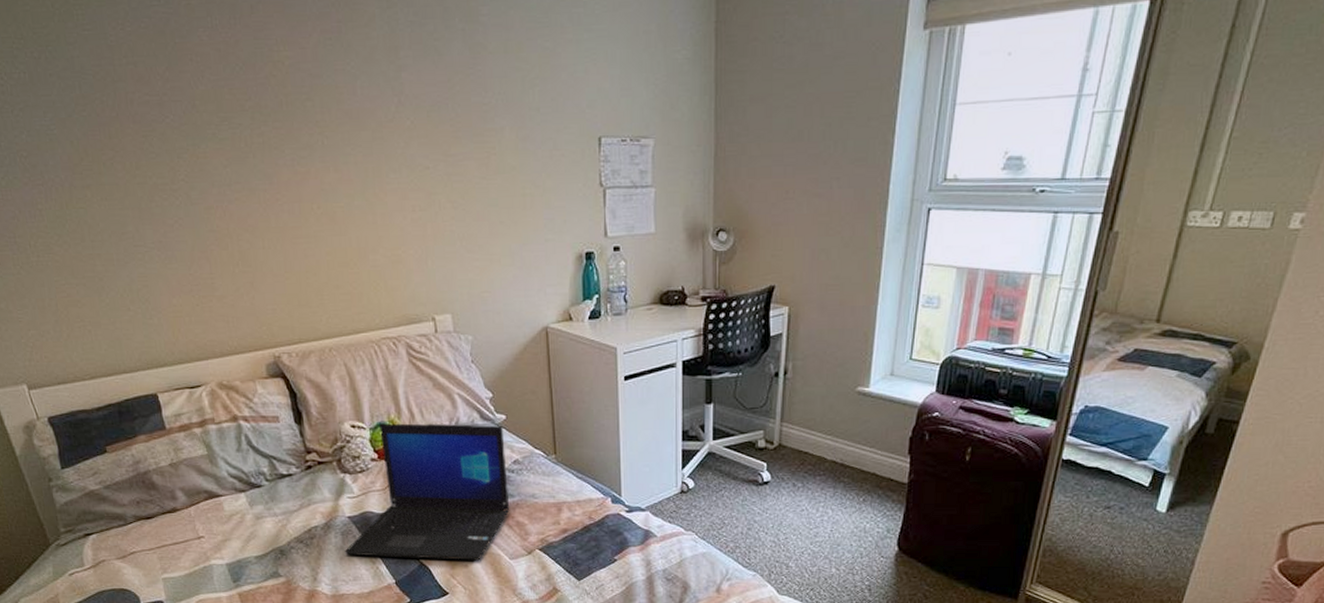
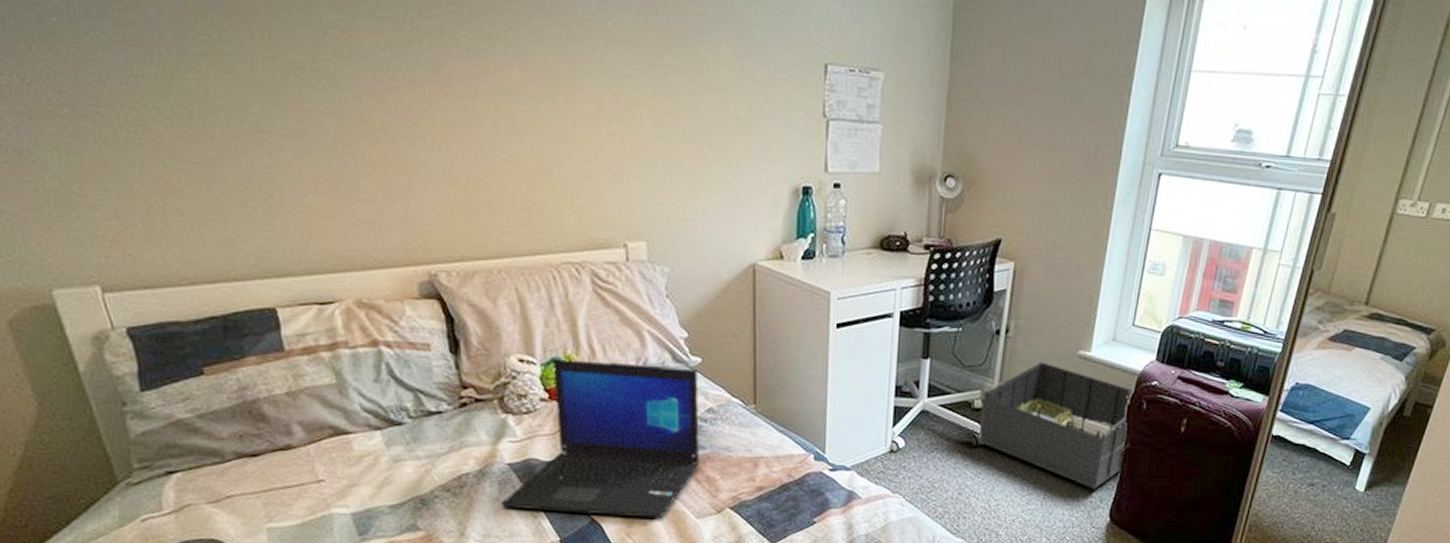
storage bin: none [763,400,914,521] -> present [977,362,1133,490]

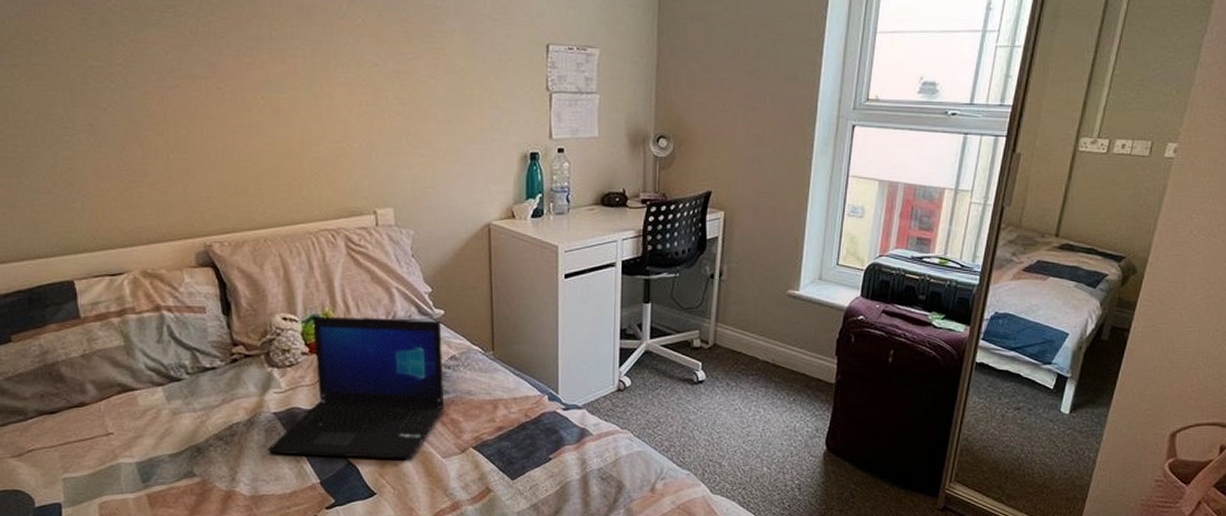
storage bin: present [977,362,1133,490] -> none [698,302,841,420]

